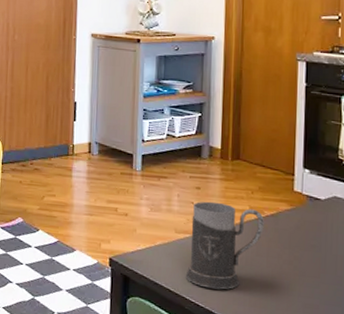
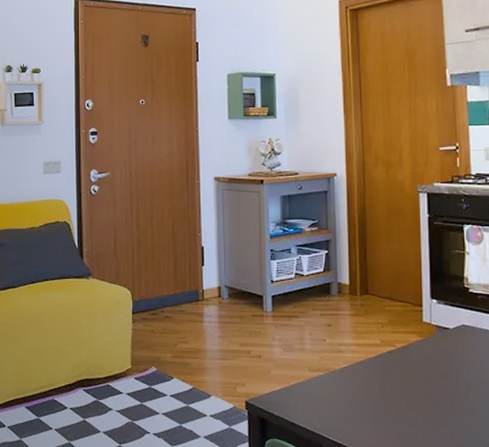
mug: present [185,201,264,290] -> none [322,338,396,425]

